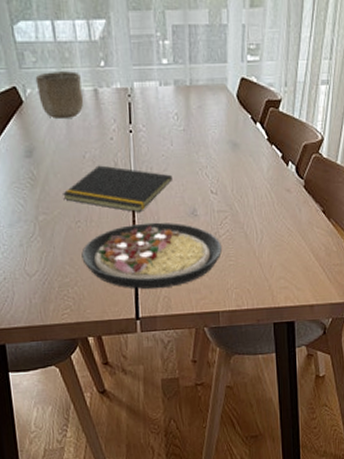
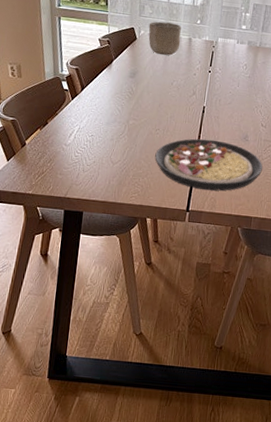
notepad: present [63,165,172,213] -> none [150,91,234,131]

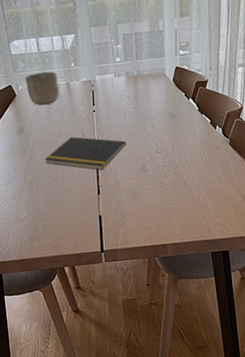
notepad: none [150,91,234,131] -> present [45,136,126,171]
plate: present [155,138,263,191] -> none [59,176,167,229]

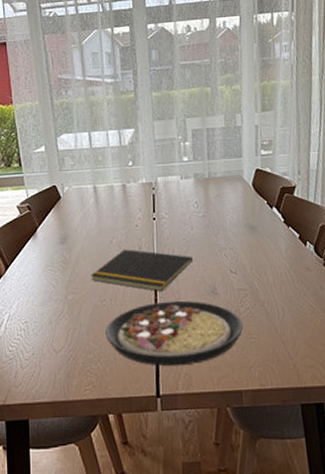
bowl: present [25,71,60,106] -> none [72,171,113,210]
plate: none [59,176,167,229] -> present [105,300,243,367]

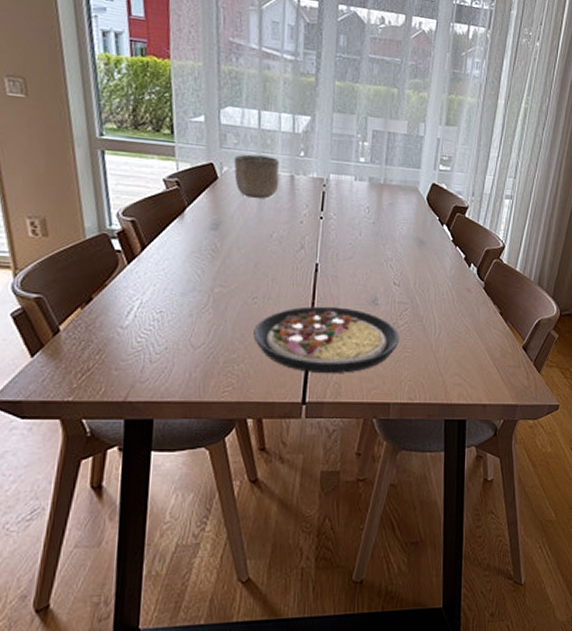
bowl: none [72,171,113,210] -> present [234,154,280,199]
notepad: present [91,249,193,292] -> none [243,245,357,296]

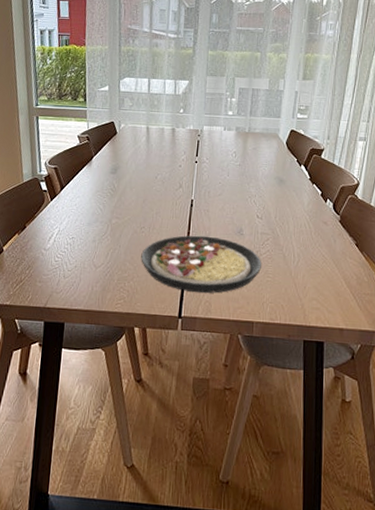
bowl: present [234,154,280,199] -> none [129,113,164,148]

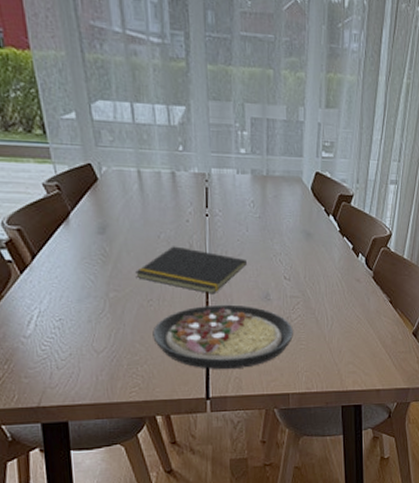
notepad: none [134,185,225,227] -> present [135,246,247,295]

